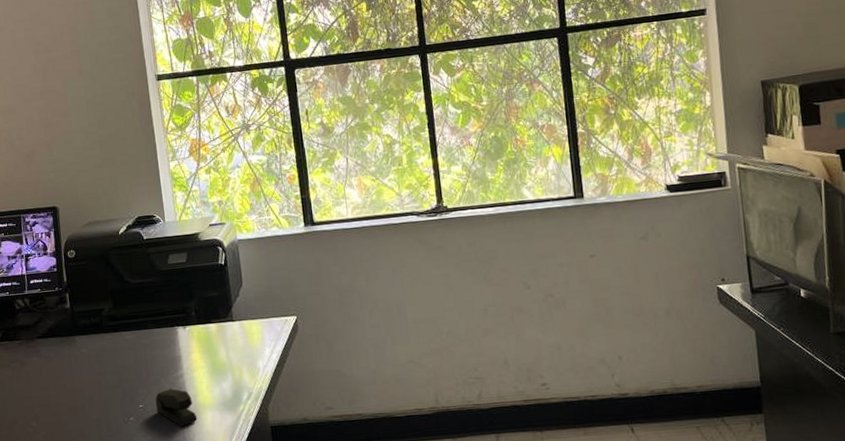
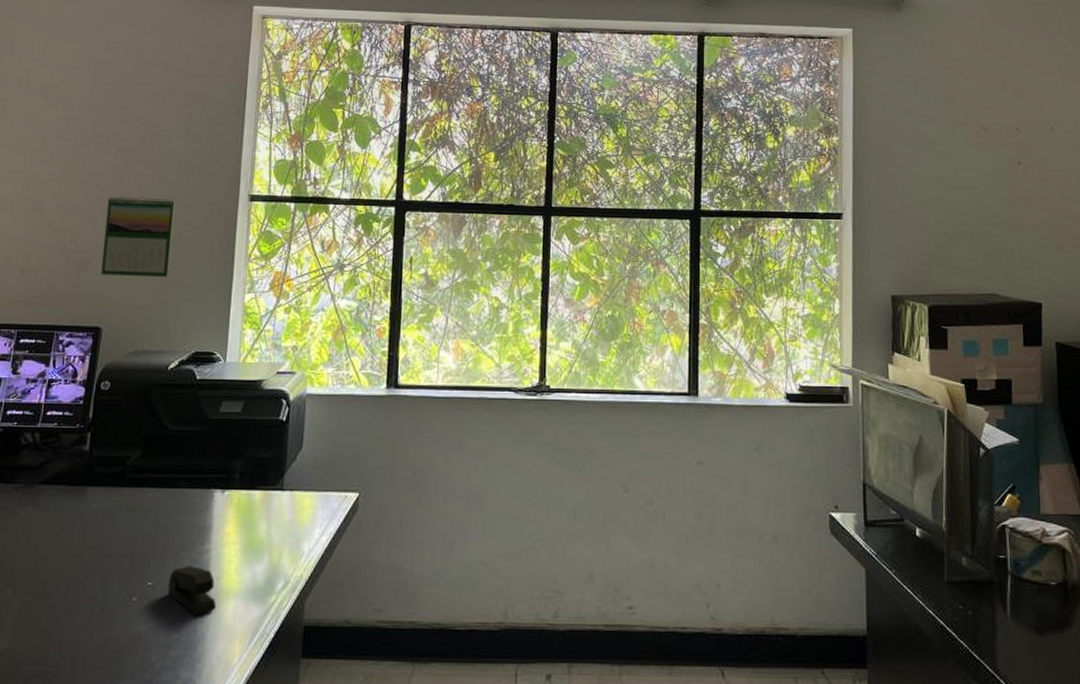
calendar: none [38,88,103,163] -> present [101,196,175,278]

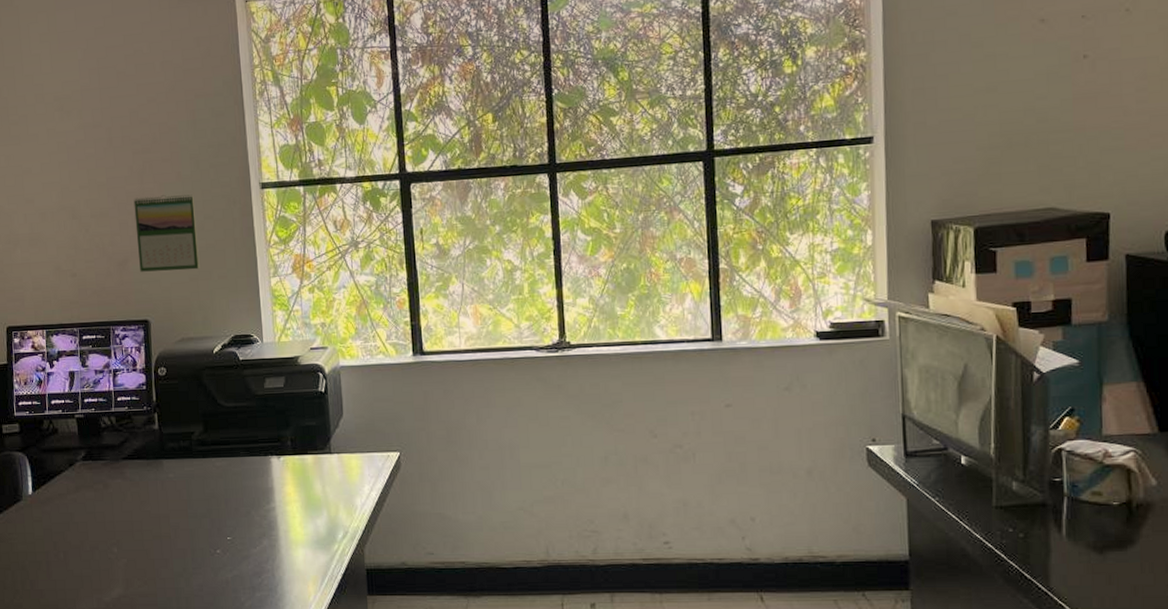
stapler: present [167,566,217,616] -> none [244,522,289,564]

